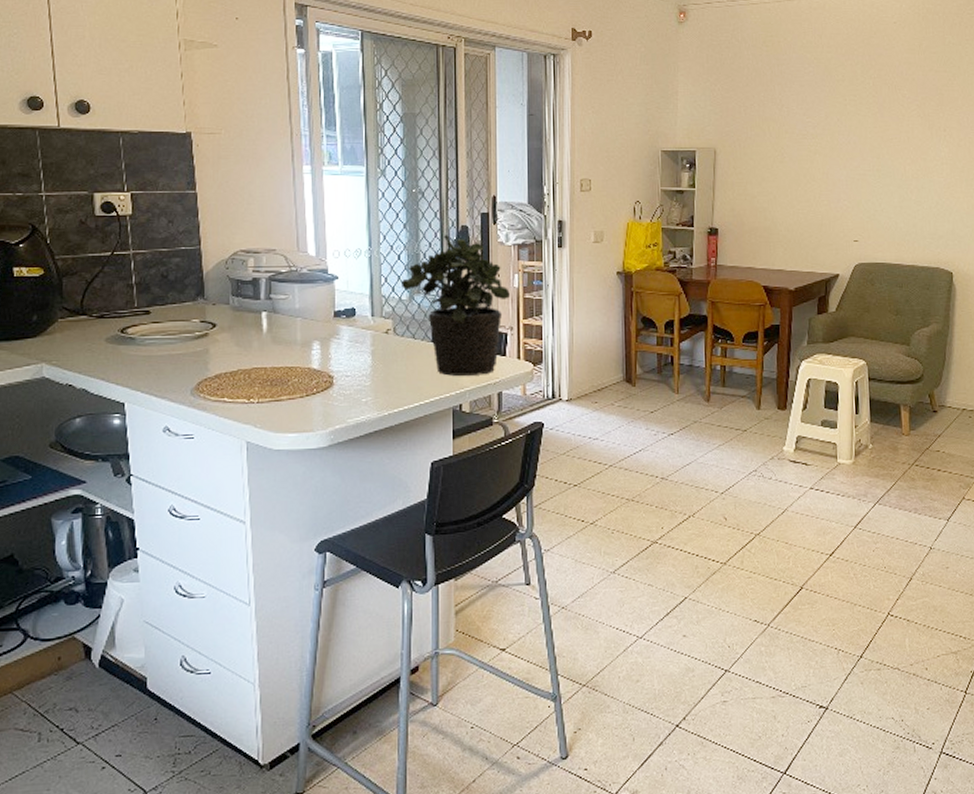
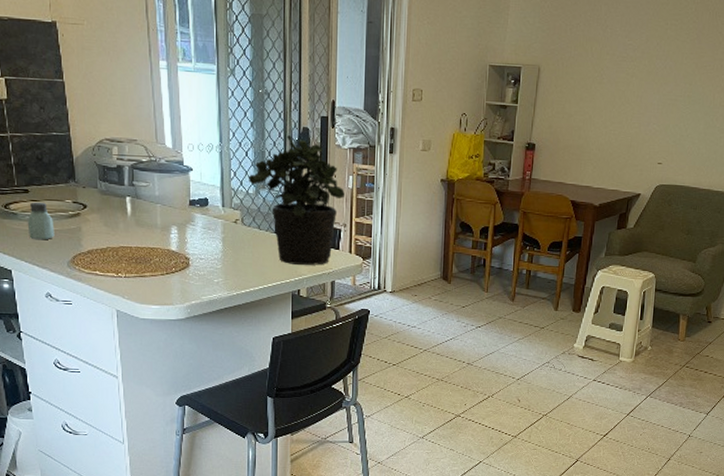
saltshaker: none [146,323,178,366] -> present [27,201,55,240]

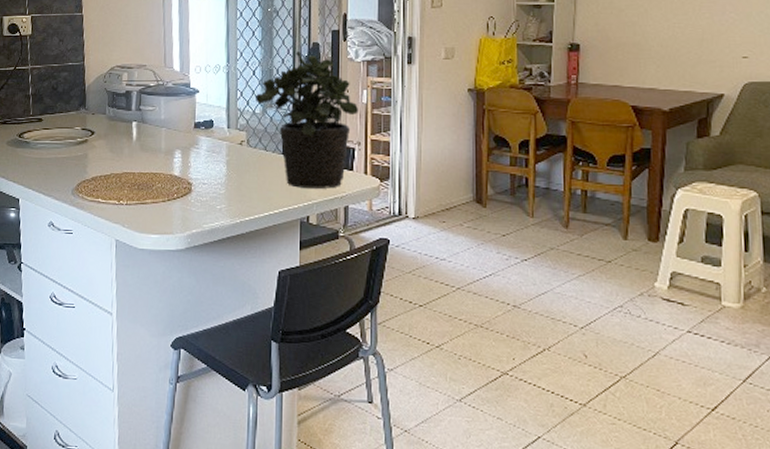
saltshaker: present [27,201,55,240] -> none [38,130,63,168]

